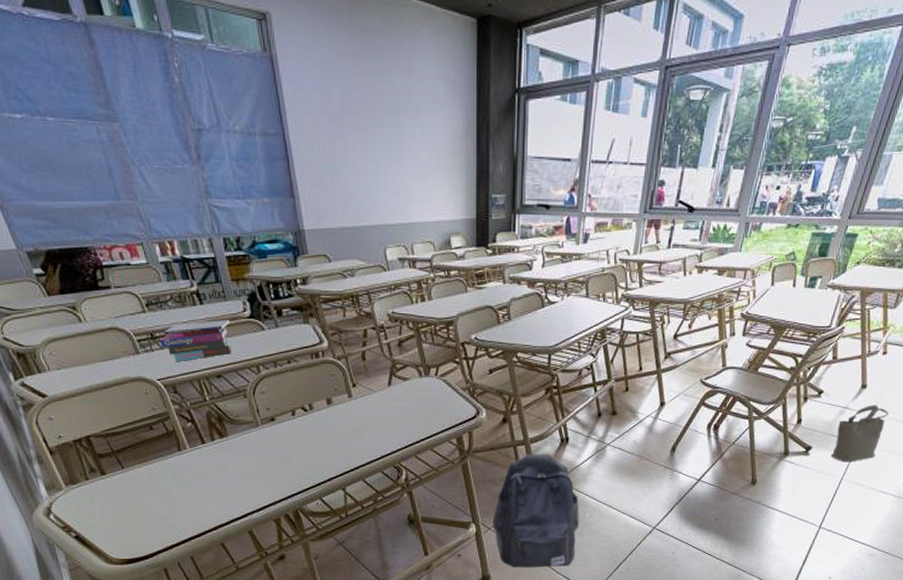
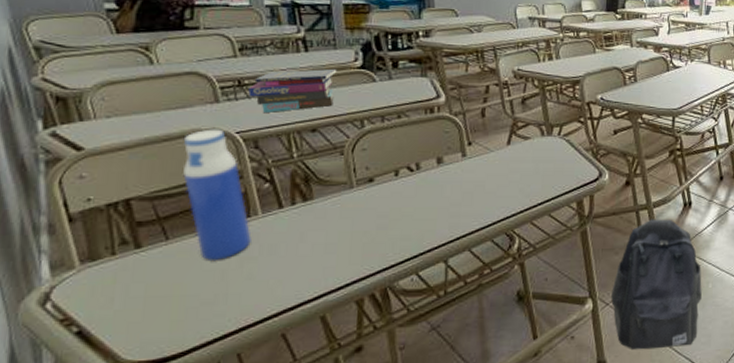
water bottle: none [118,377,185,486] -> present [183,129,251,262]

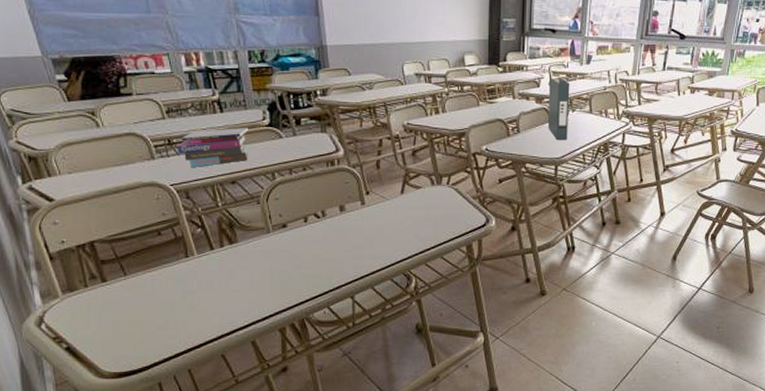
water bottle: present [183,129,251,262] -> none [129,182,191,294]
backpack: present [611,219,702,351] -> none [501,262,586,380]
binder: none [665,25,689,90] -> present [547,76,570,140]

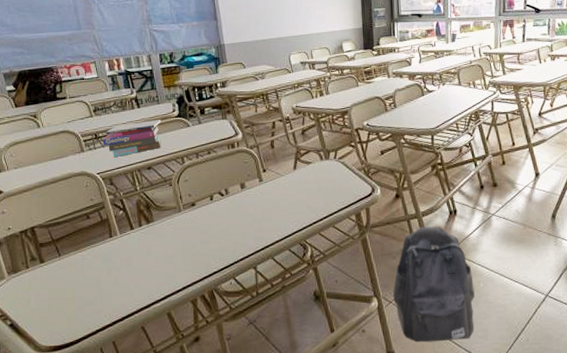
backpack: none [501,262,586,380] -> present [393,226,475,343]
binder: present [547,76,570,140] -> none [419,55,441,111]

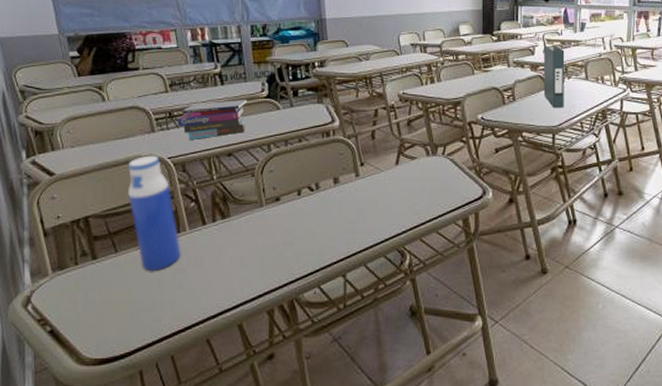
water bottle: none [63,172,114,272] -> present [127,155,181,272]
backpack: present [393,226,475,343] -> none [500,237,592,370]
binder: none [419,55,441,111] -> present [543,44,565,107]

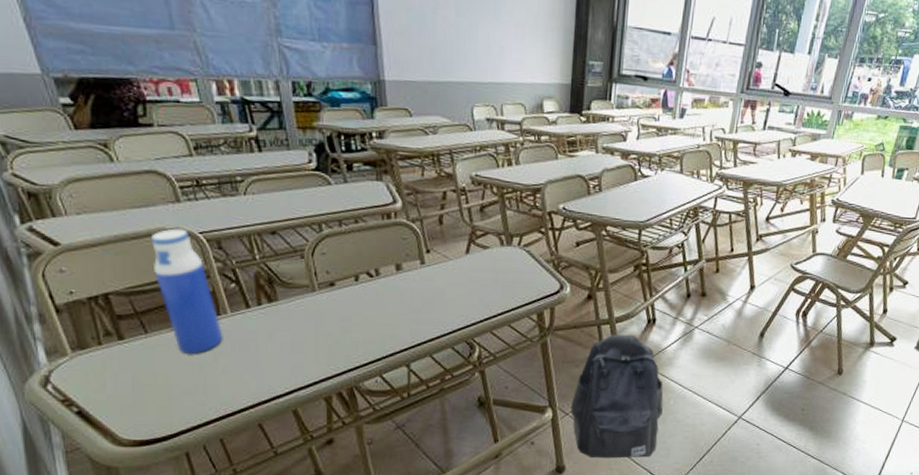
books: present [177,99,248,141] -> none [207,170,292,215]
backpack: none [500,237,592,370] -> present [571,334,663,459]
binder: present [543,44,565,107] -> none [632,130,660,202]

